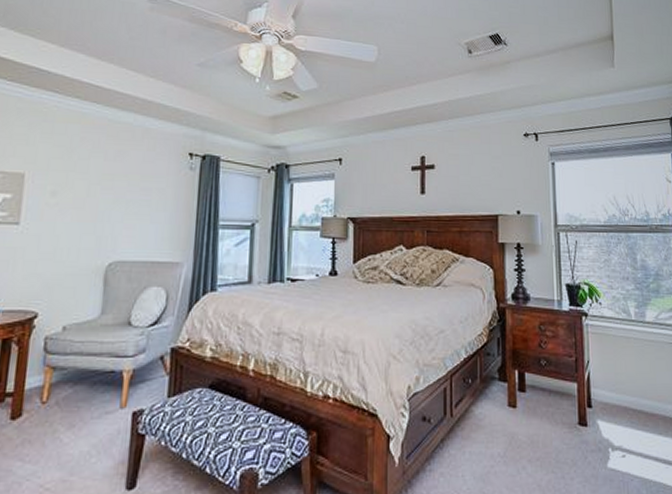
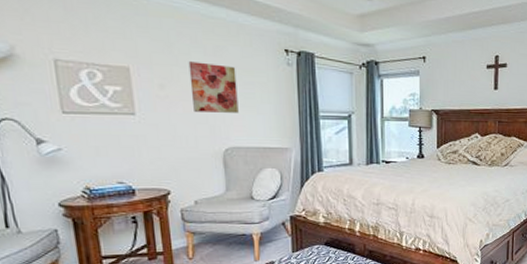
wall art: none [82,167,135,222] -> present [188,61,239,113]

